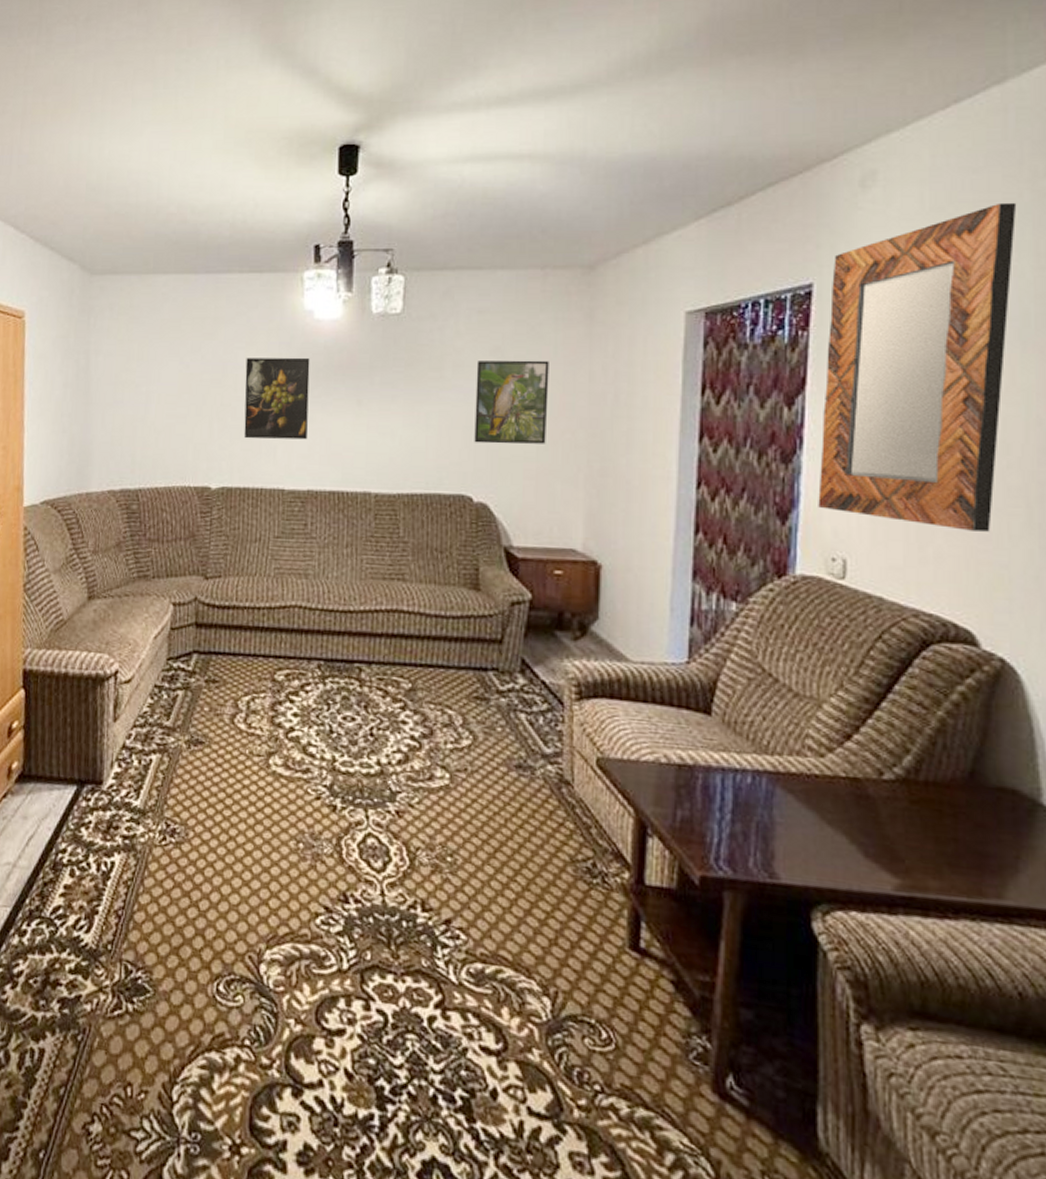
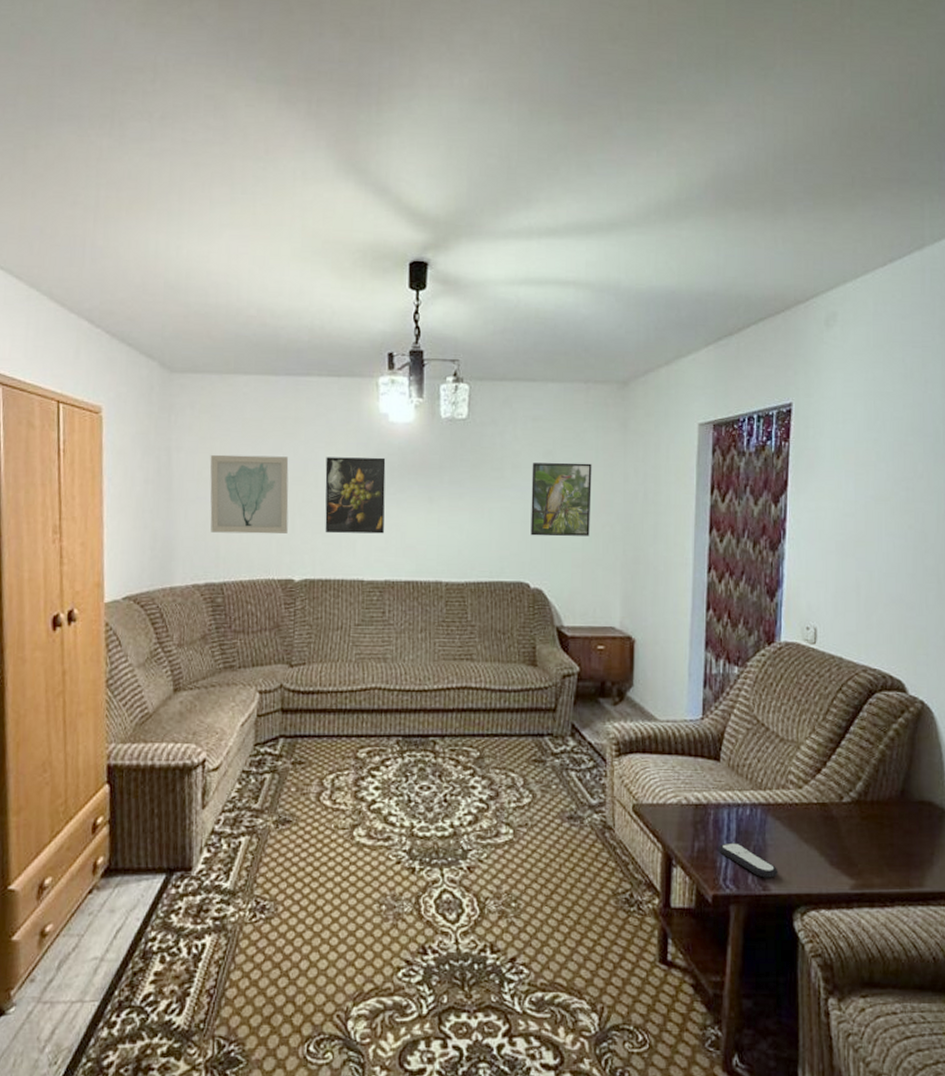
wall art: none [126,357,207,440] -> present [210,454,289,534]
remote control: none [709,814,791,864] -> present [719,842,778,878]
home mirror: present [818,202,1017,532] -> none [796,344,931,603]

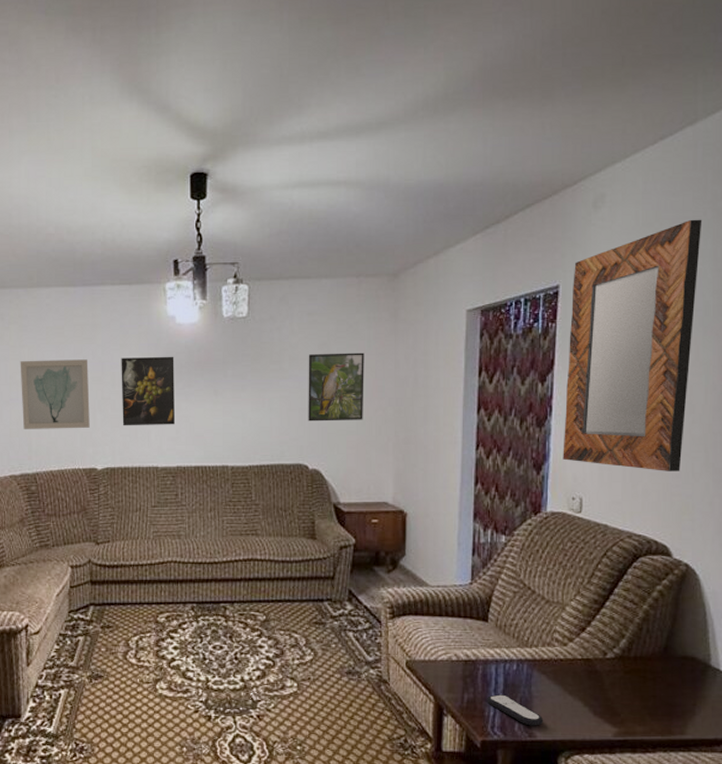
home mirror: none [796,344,931,603] -> present [563,219,702,471]

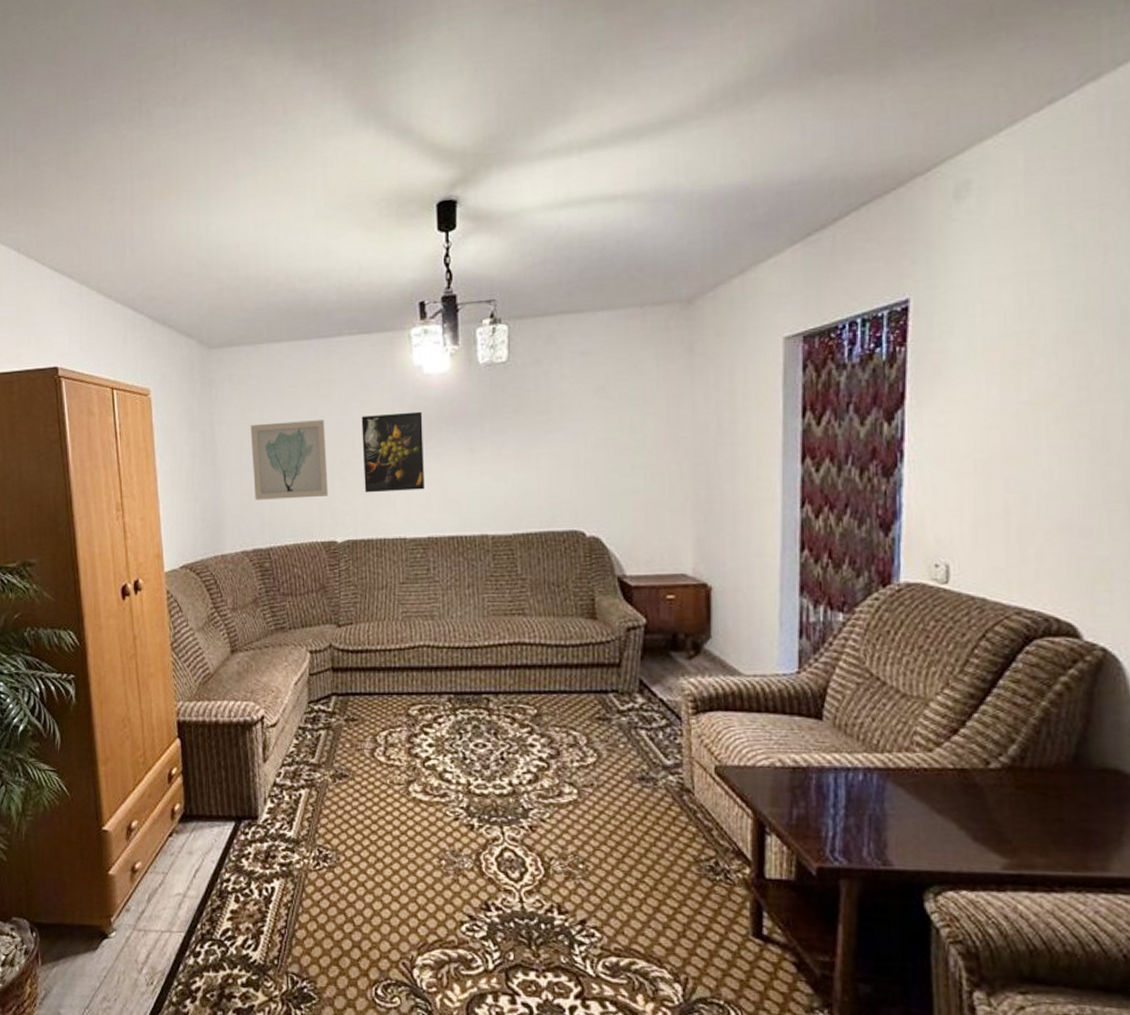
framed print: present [308,352,364,422] -> none [582,396,654,481]
remote control: present [487,694,544,726] -> none [824,810,903,852]
home mirror: present [563,219,702,471] -> none [920,200,1114,529]

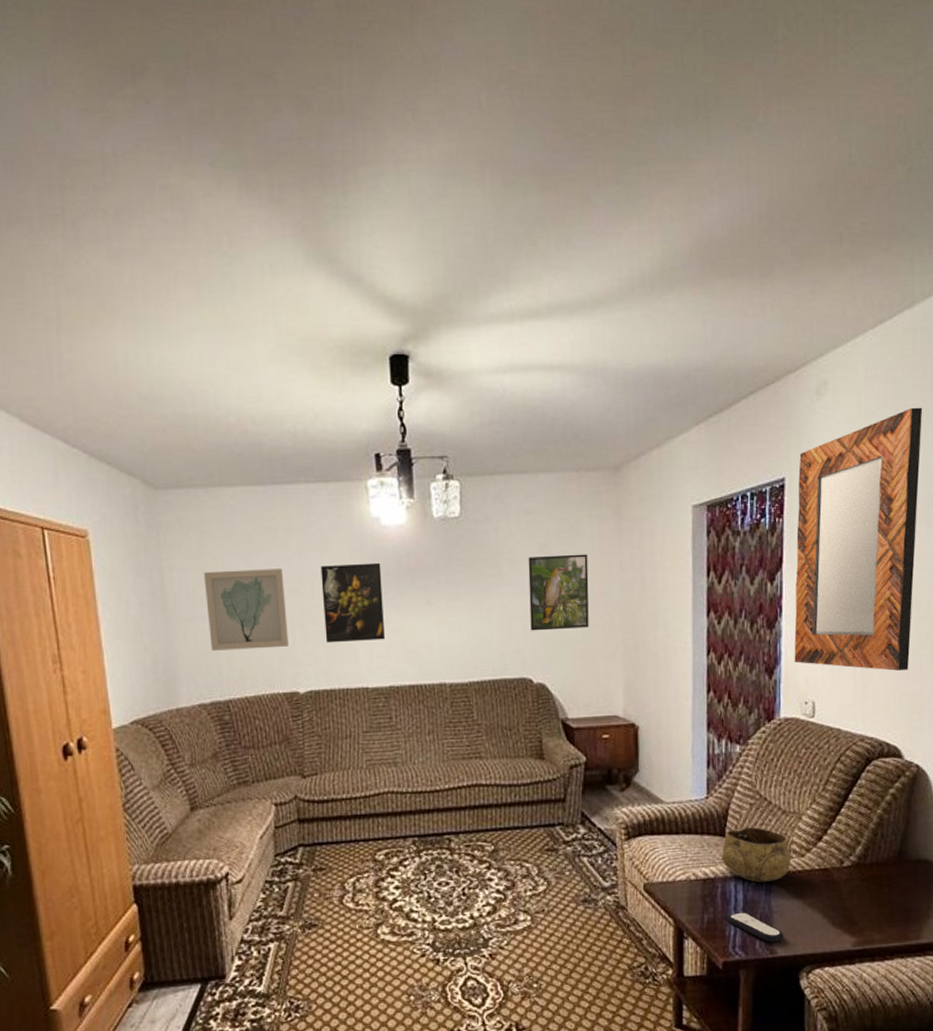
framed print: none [582,396,654,481] -> present [528,554,589,631]
decorative bowl: none [817,711,914,778] -> present [722,827,792,882]
remote control: none [824,810,903,852] -> present [727,912,784,943]
home mirror: none [920,200,1114,529] -> present [794,407,923,671]

